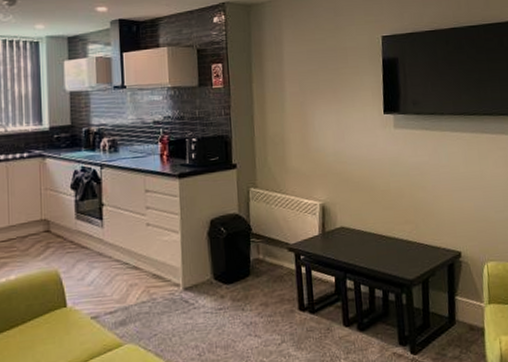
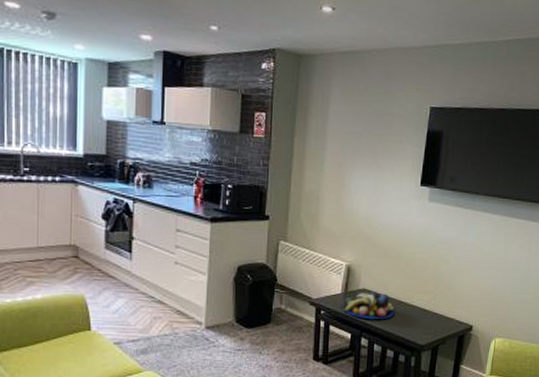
fruit bowl: none [323,229,377,259] -> present [343,292,395,320]

